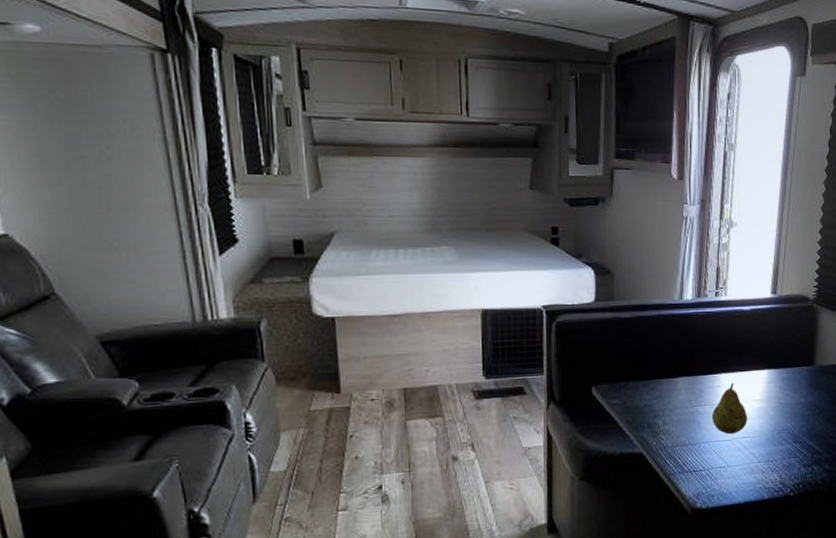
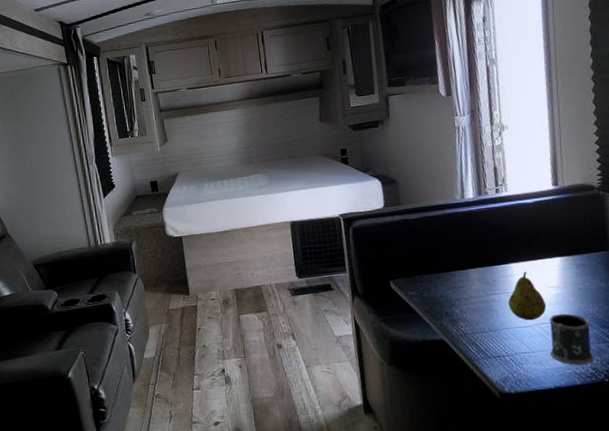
mug: none [745,428,785,480] -> present [549,313,595,365]

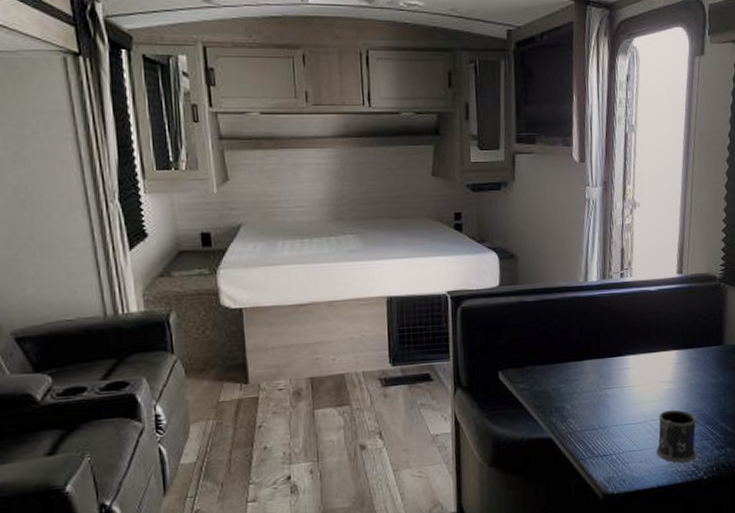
fruit: present [507,271,547,321] -> none [620,364,658,417]

